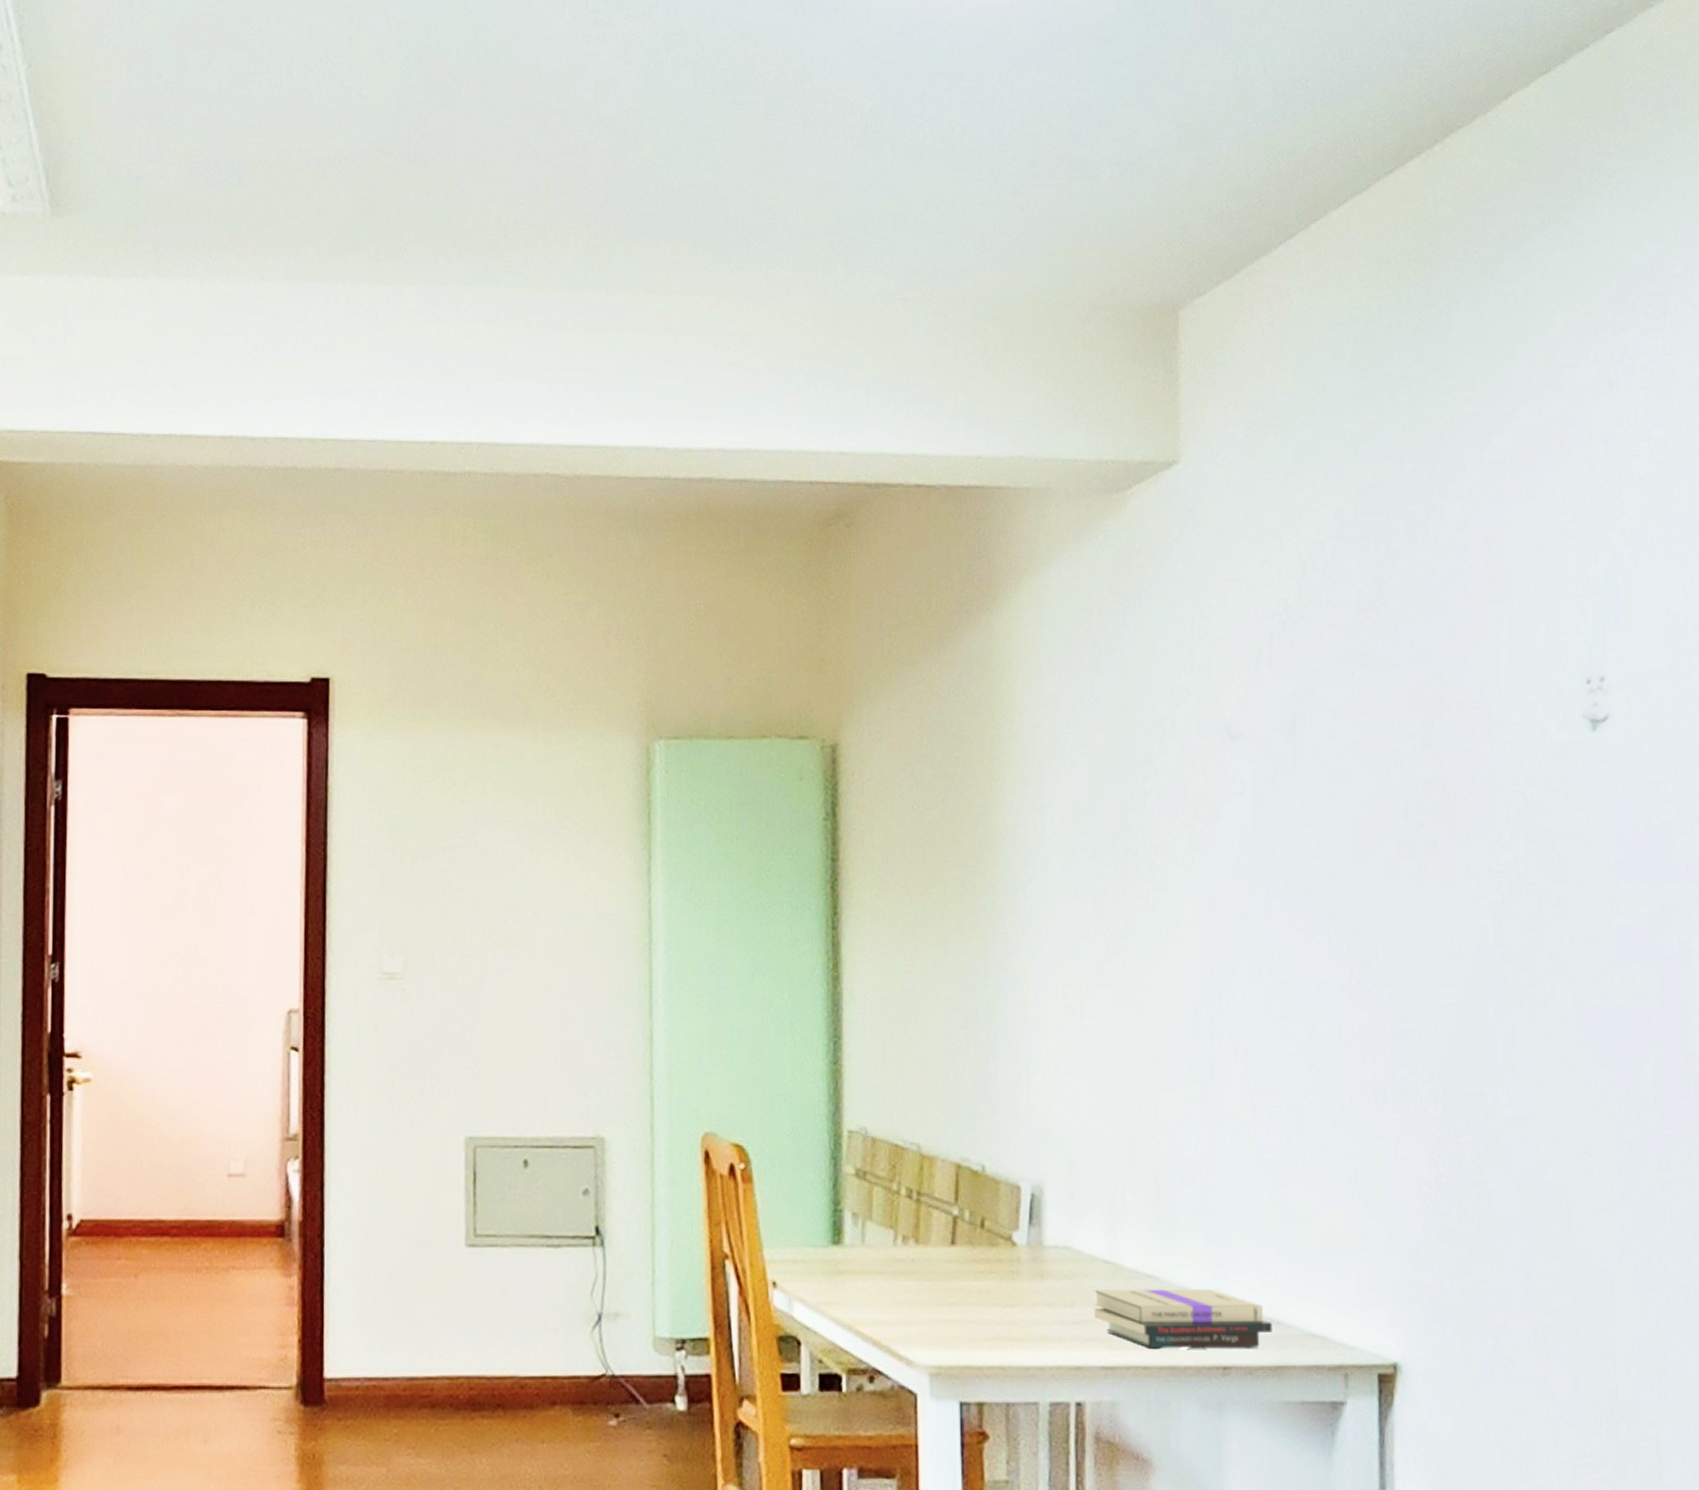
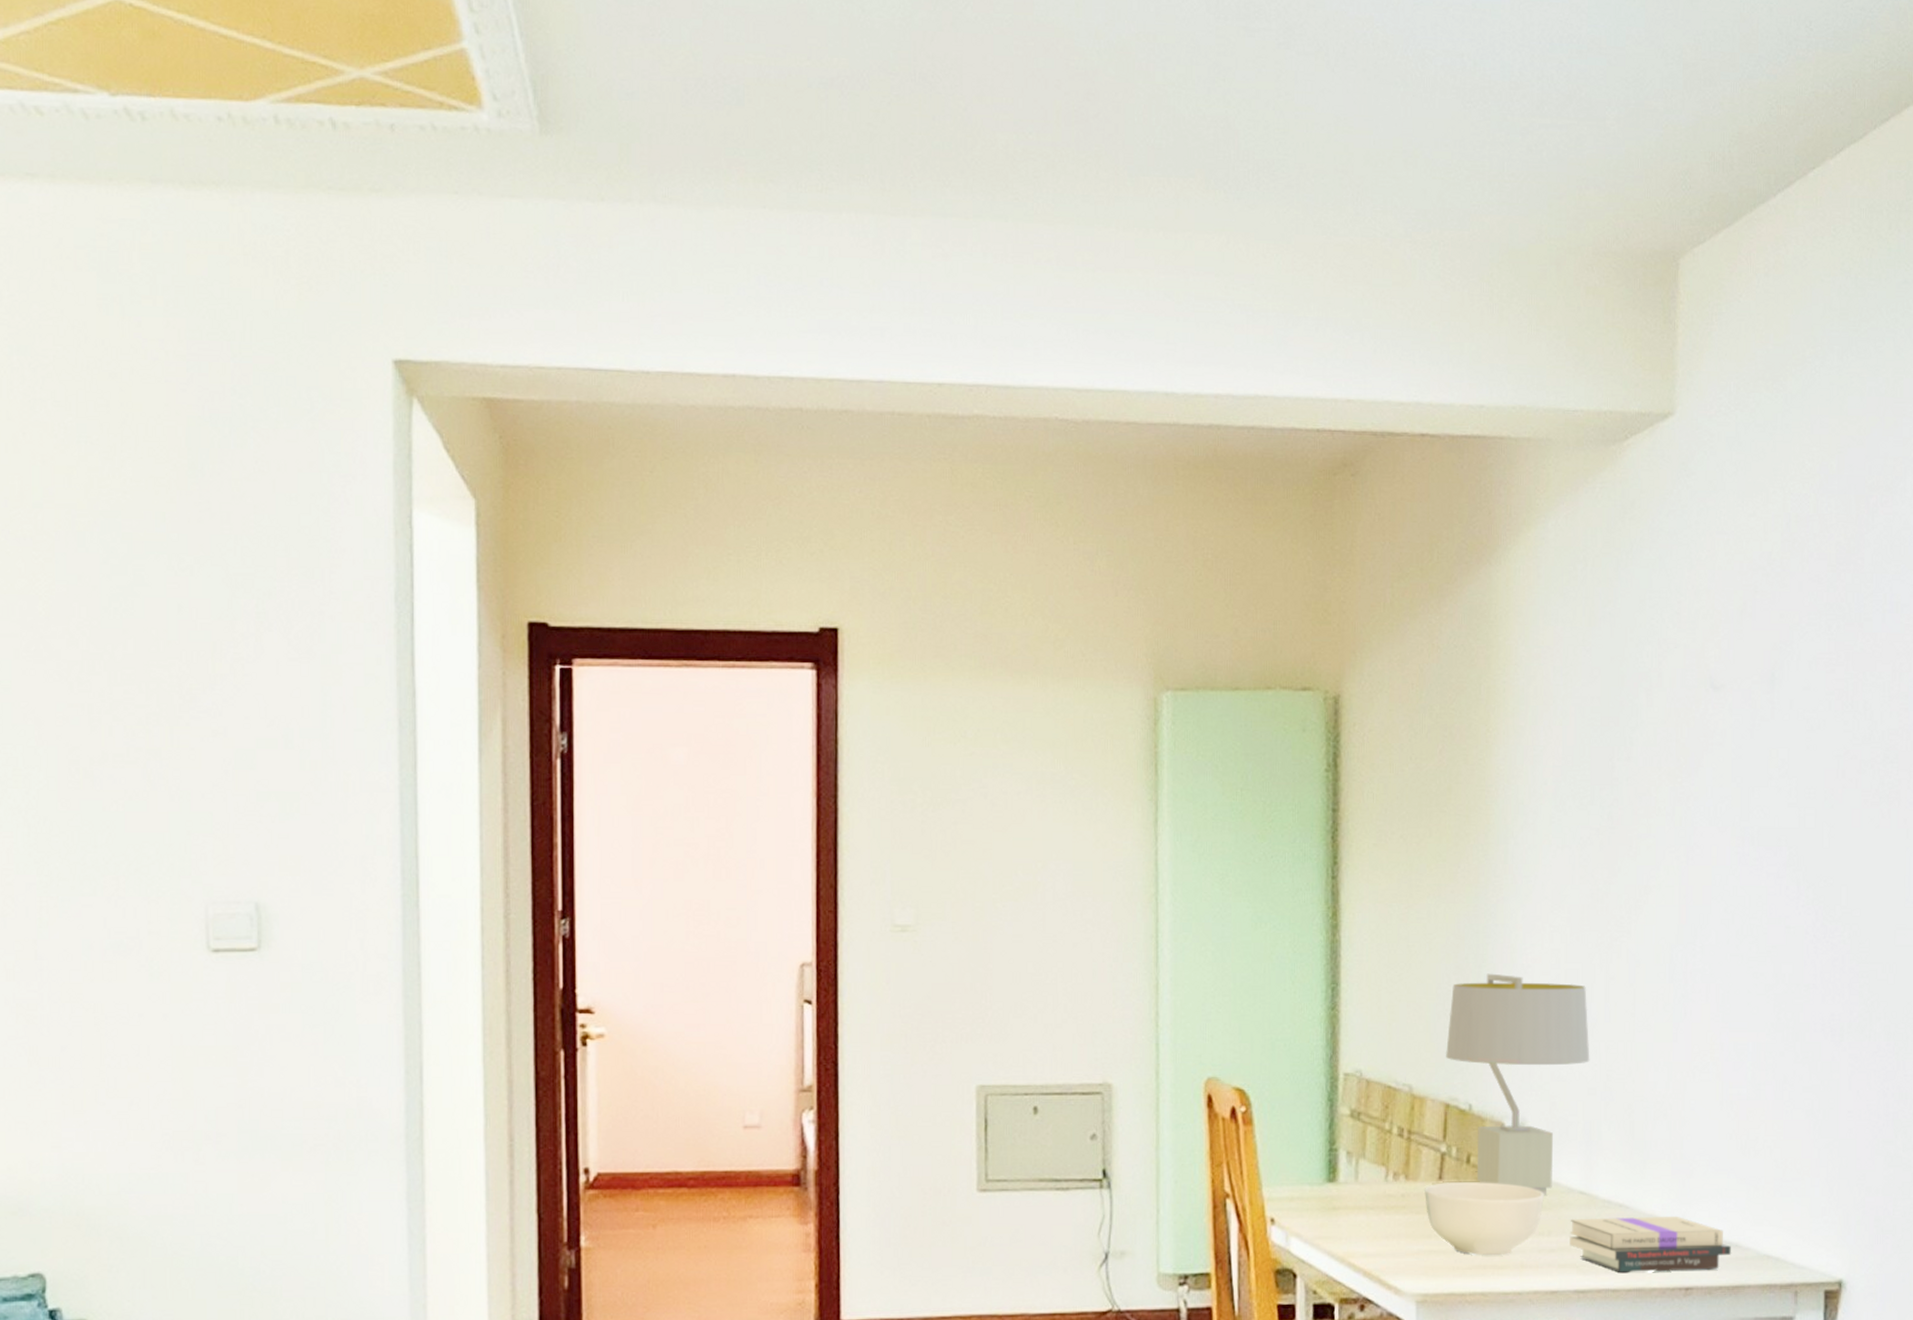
bowl: none [936,1248,1065,1326] -> present [1425,1182,1544,1255]
table lamp: none [956,1028,1111,1263] -> present [1446,973,1590,1195]

